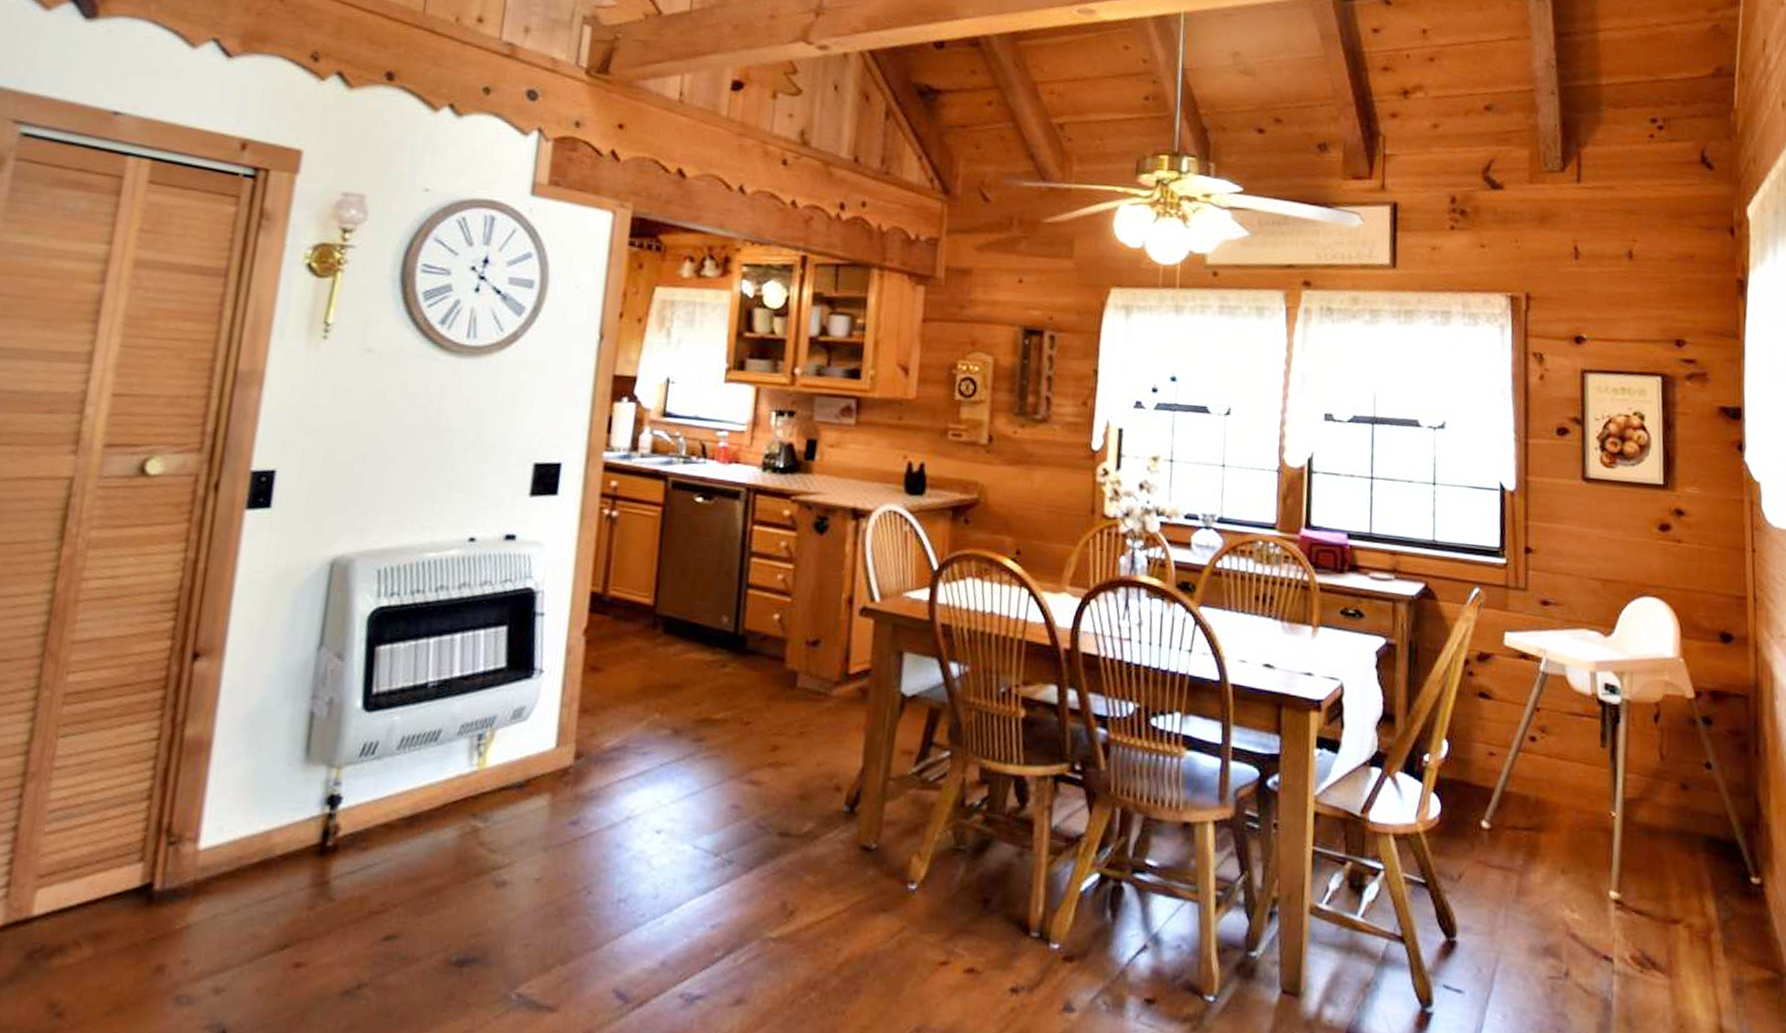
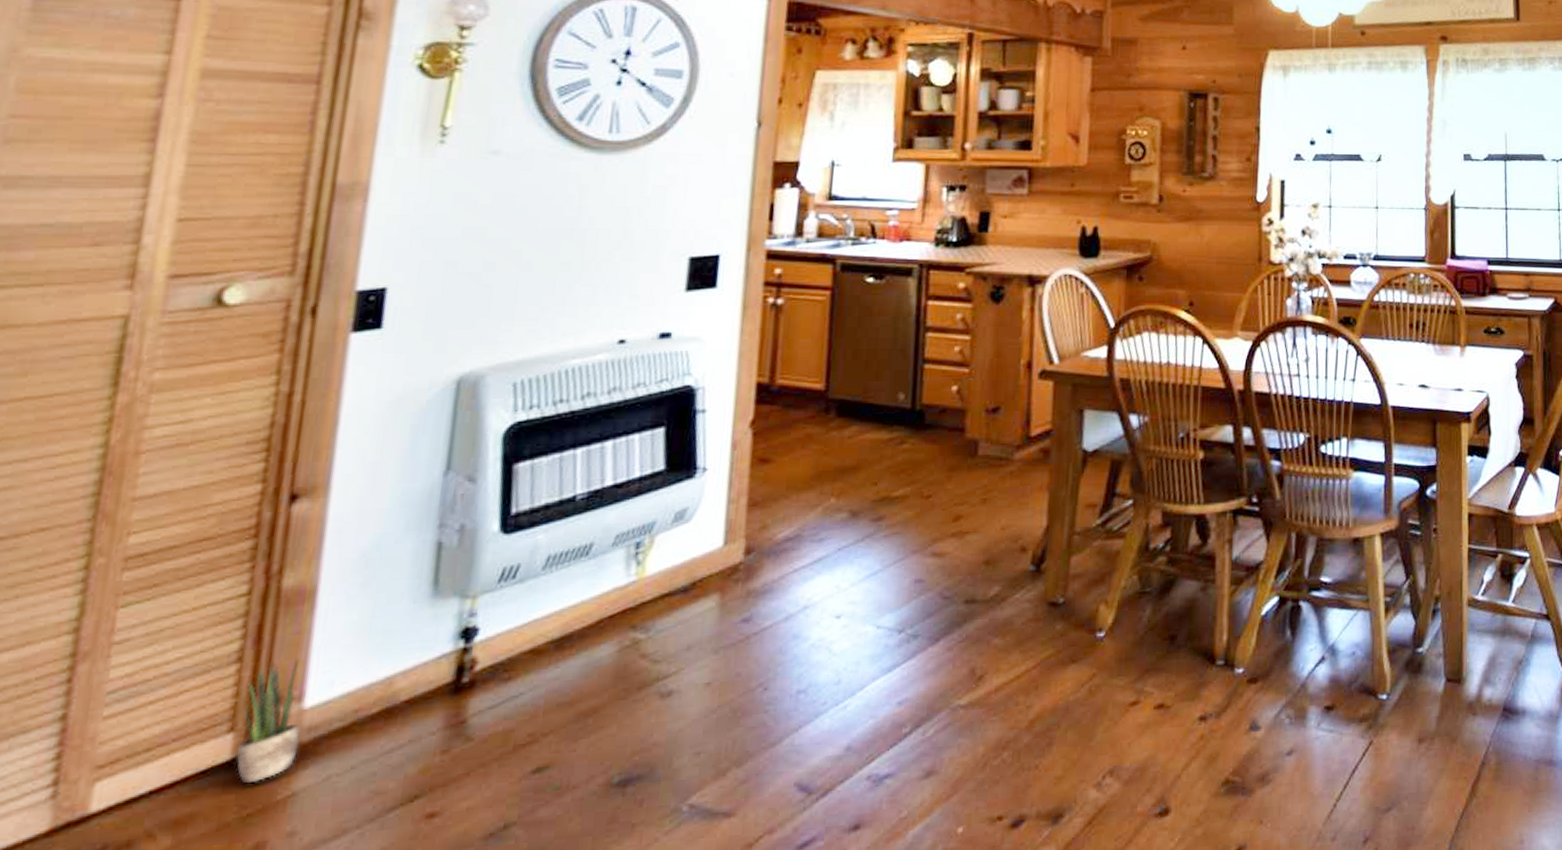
potted plant: none [145,803,196,910] -> present [236,658,300,783]

